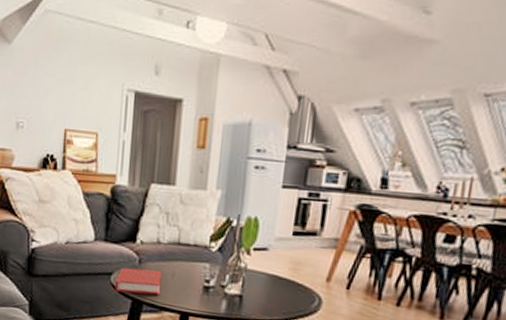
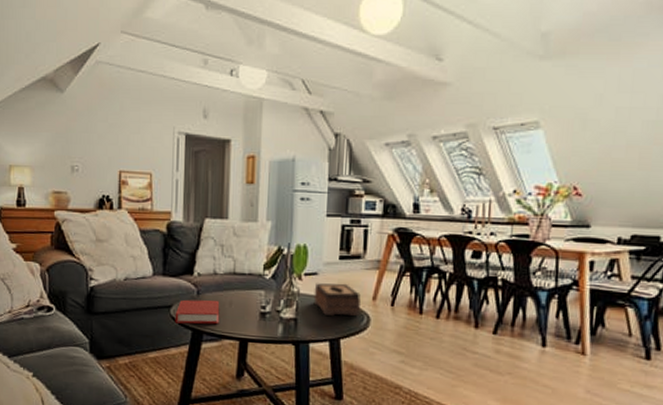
tissue box: none [262,259,314,297] -> present [314,283,361,316]

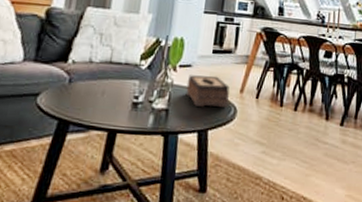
book: present [175,299,220,325] -> none [40,87,92,115]

